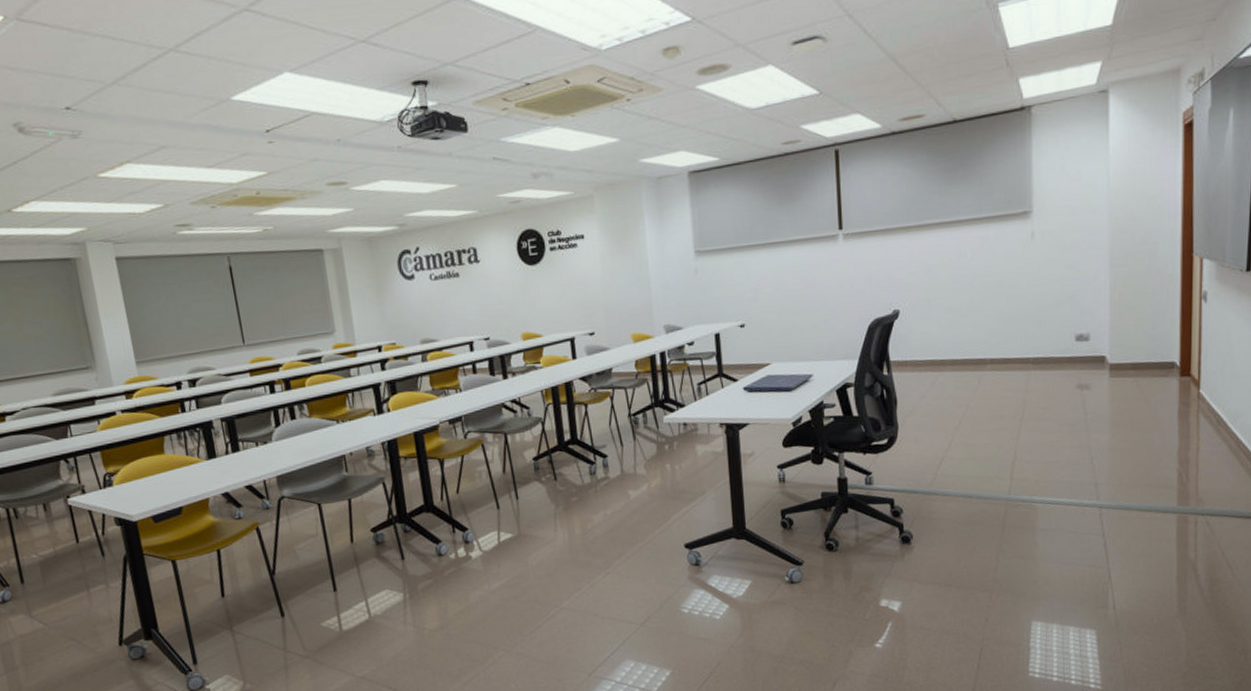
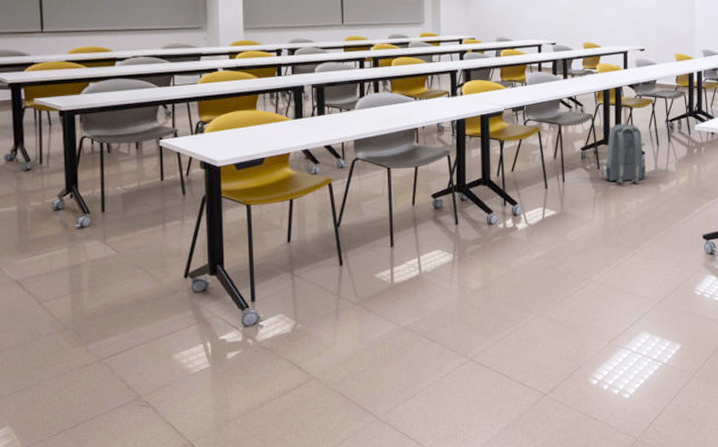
backpack: none [560,423,611,494] -> present [603,124,645,183]

